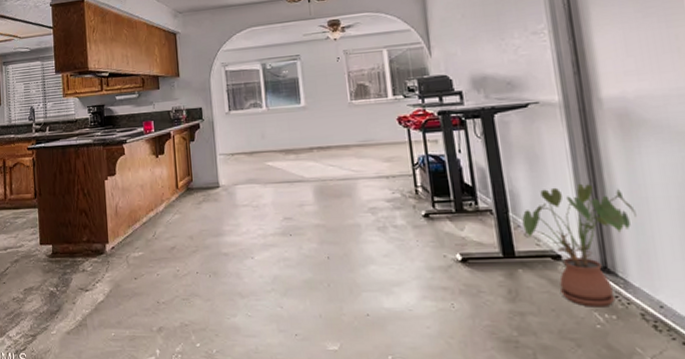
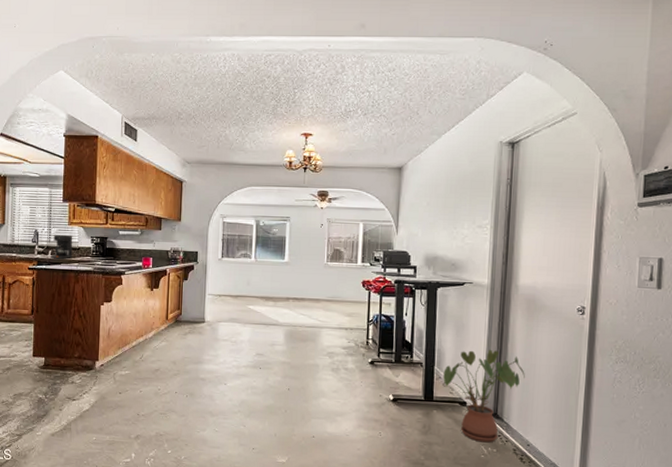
coffee maker: none [49,108,71,135] -> present [51,234,73,259]

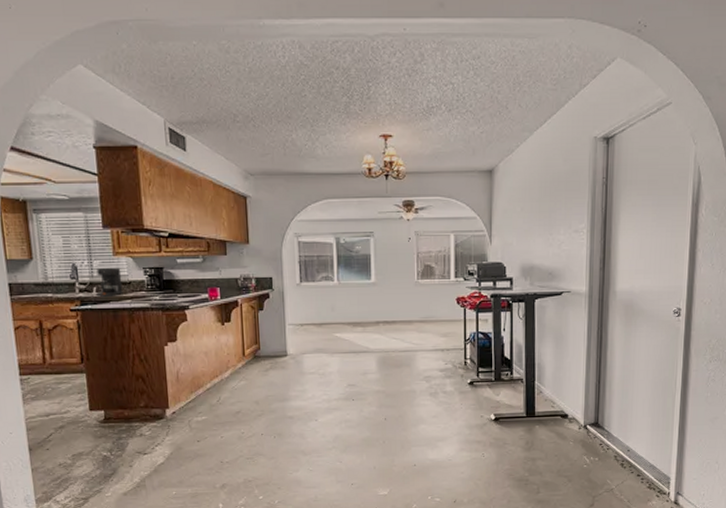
house plant: present [443,349,525,443] -> none [544,359,624,453]

